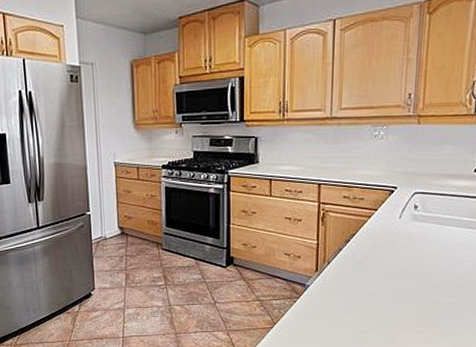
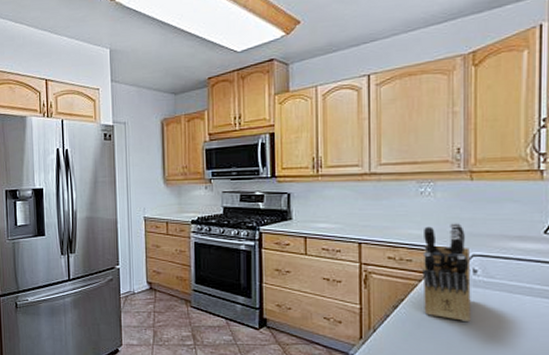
knife block: none [371,163,413,252] -> present [422,222,471,323]

